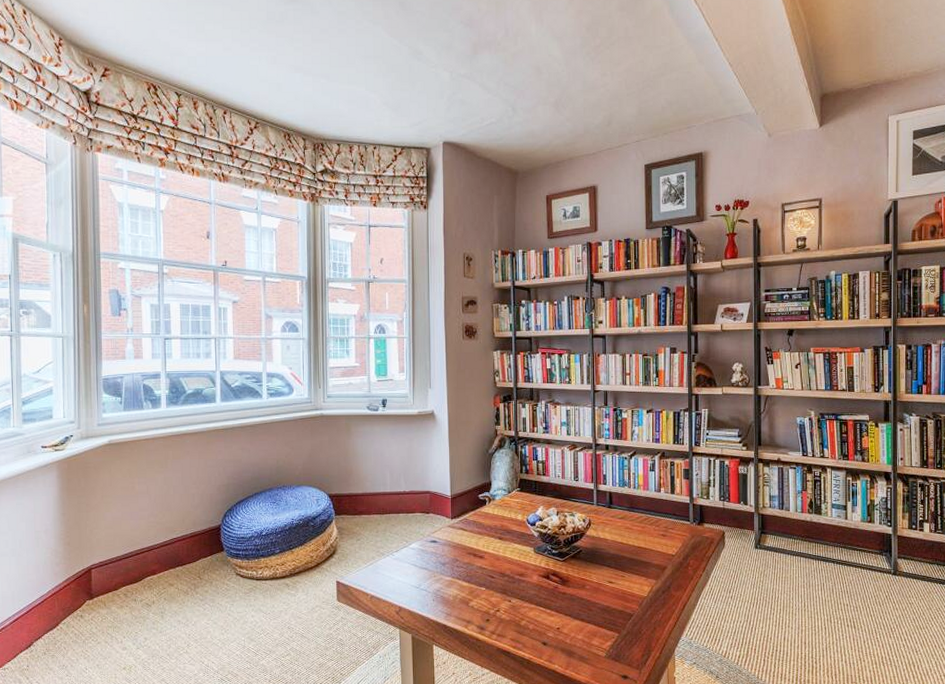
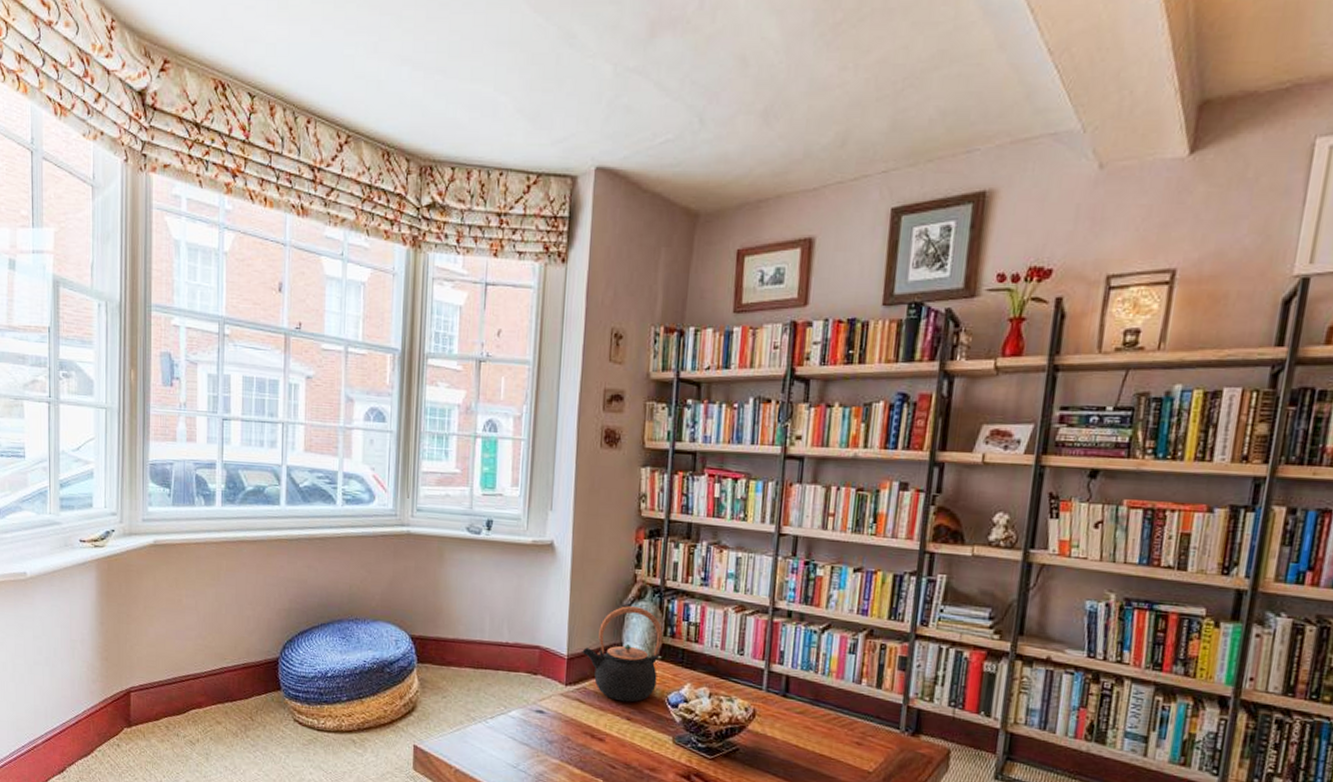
teapot: none [461,453,519,526] -> present [582,606,662,703]

